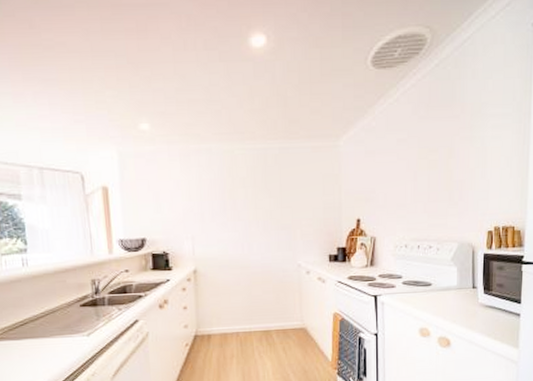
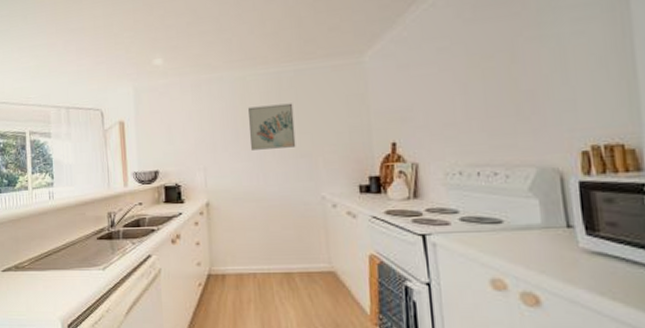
wall art: none [235,179,278,221] -> present [248,103,296,150]

